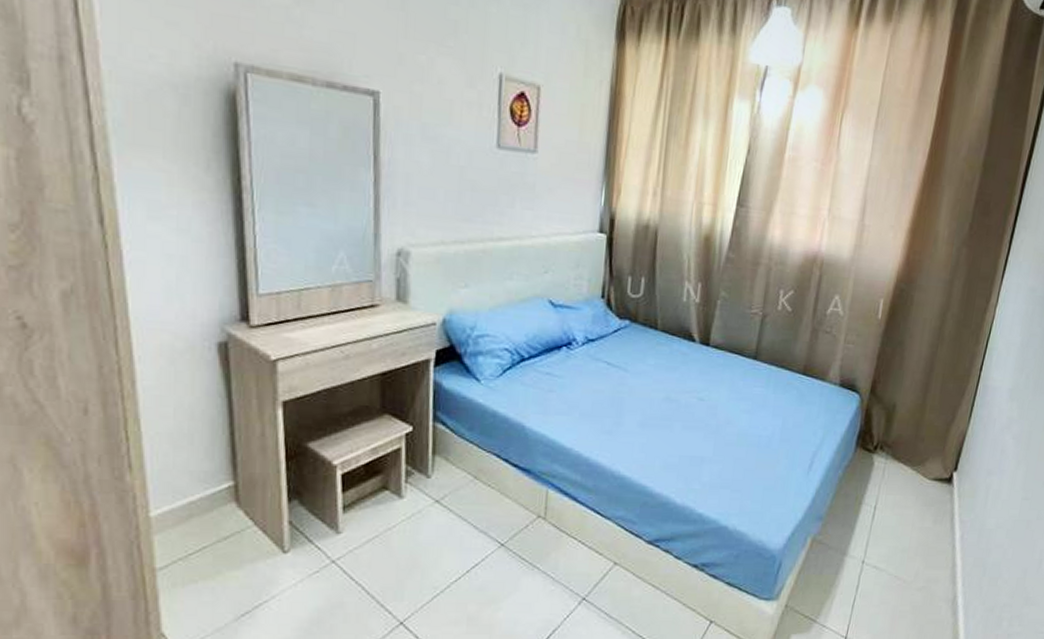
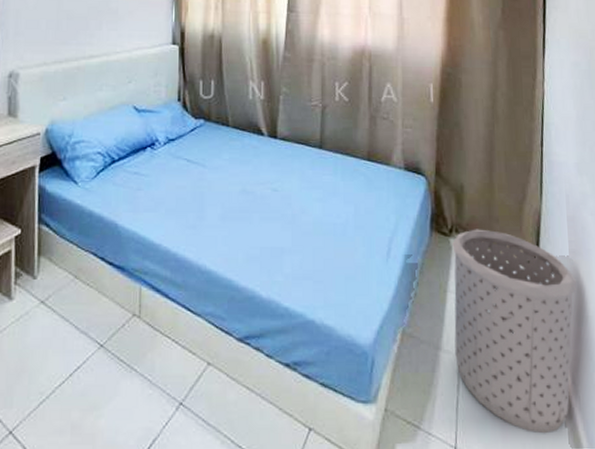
laundry basket: none [859,447,986,627] -> present [452,229,577,434]

